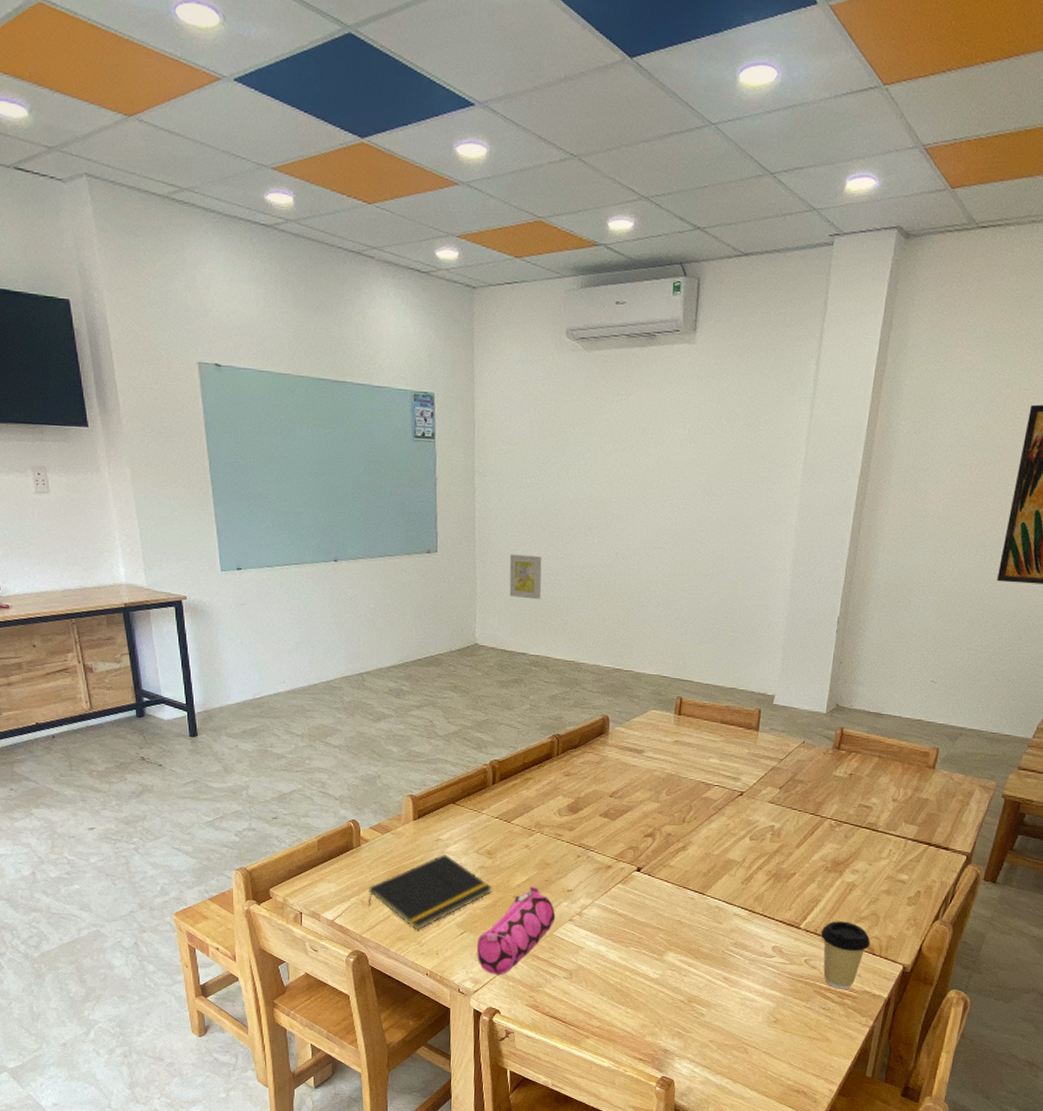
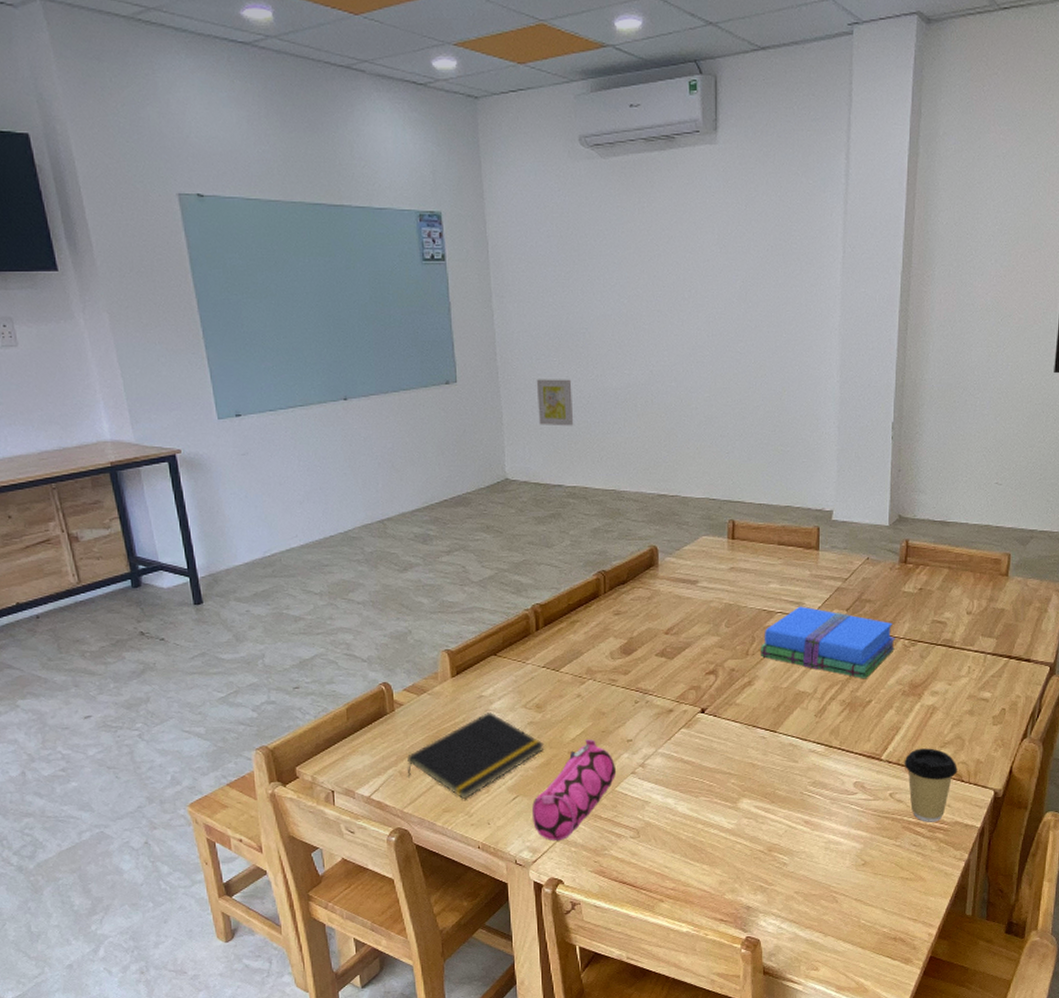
books: none [696,781,824,854] -> present [761,606,896,679]

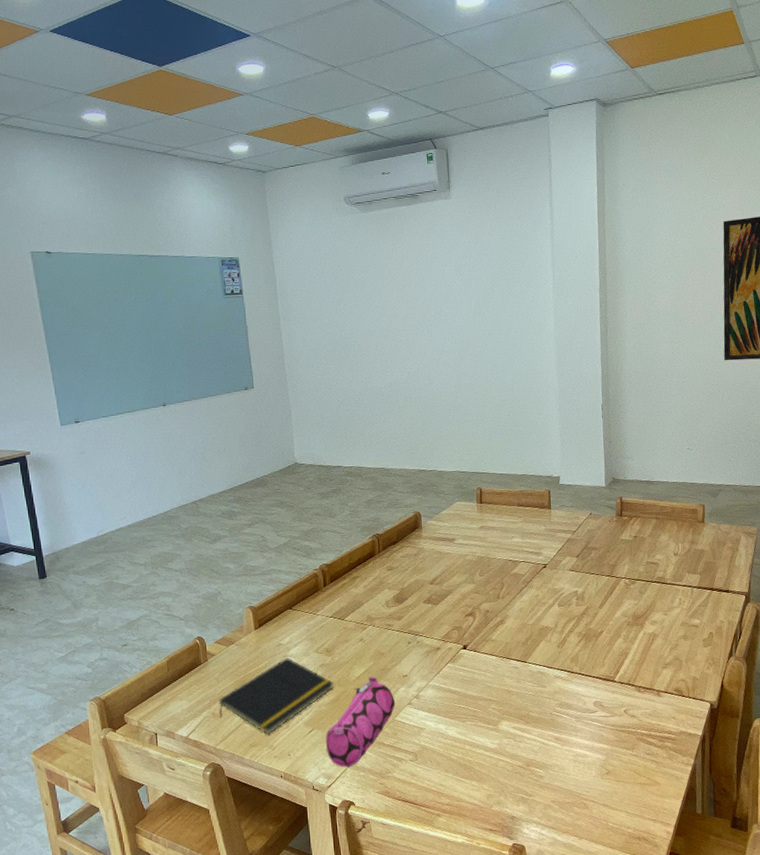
wall art: present [536,379,574,426] -> none [317,381,349,419]
books: present [761,606,896,679] -> none [509,555,619,614]
coffee cup: present [904,748,958,822] -> none [633,669,678,734]

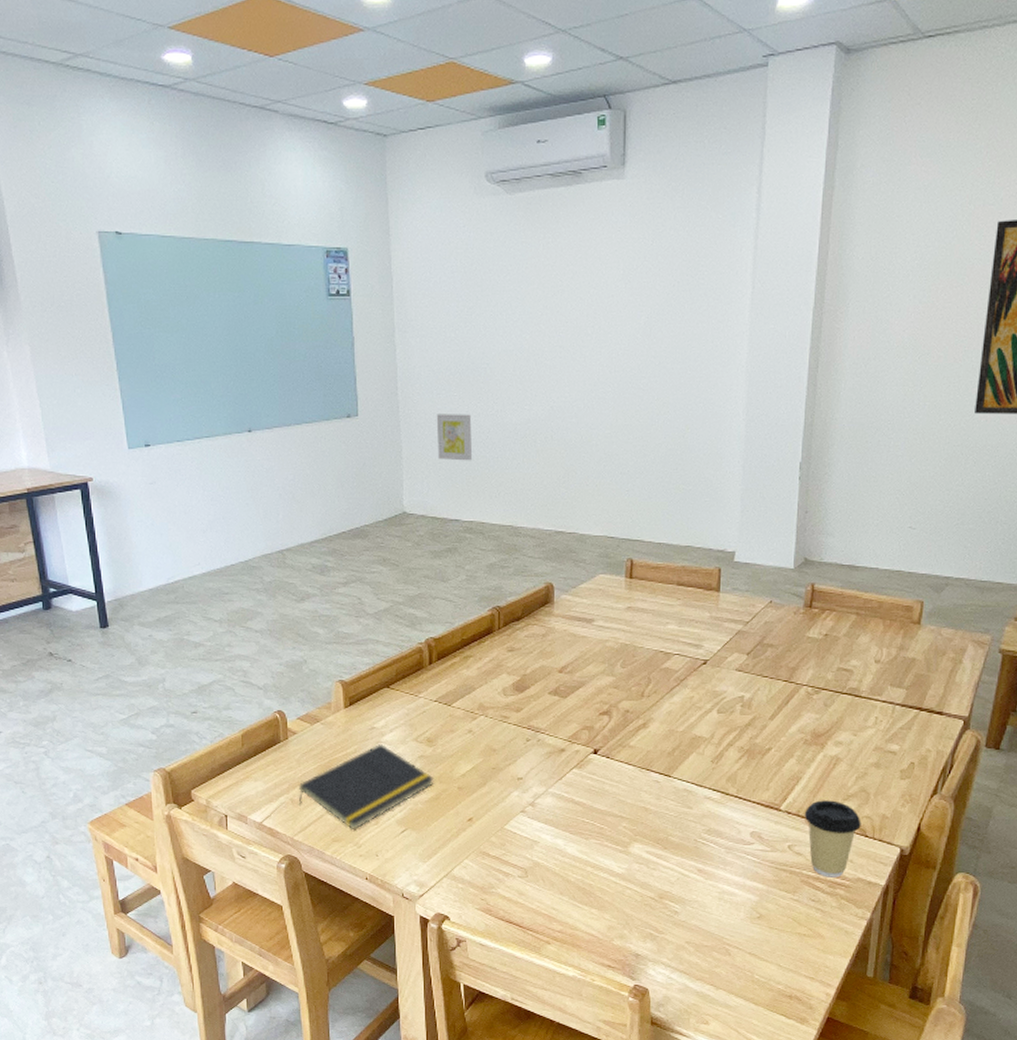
wall art: none [317,381,349,419] -> present [436,414,473,461]
pencil case: present [325,676,395,768] -> none [420,776,505,877]
coffee cup: none [633,669,678,734] -> present [804,800,861,878]

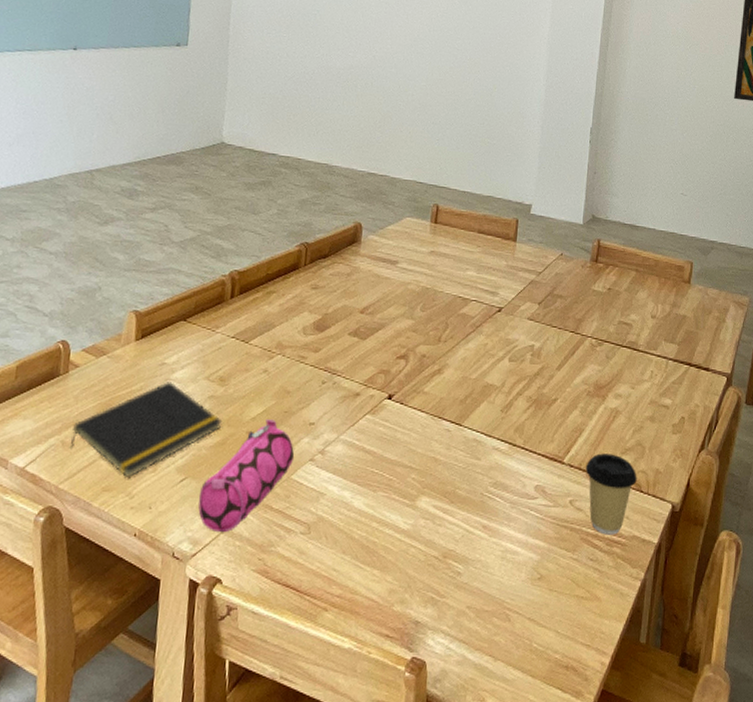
pencil case: none [420,776,505,877] -> present [198,419,294,533]
wall art: present [436,414,473,461] -> none [261,51,298,99]

